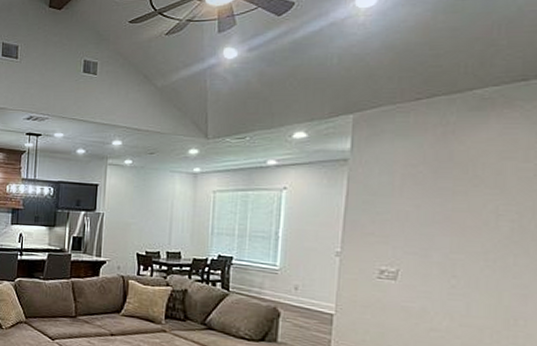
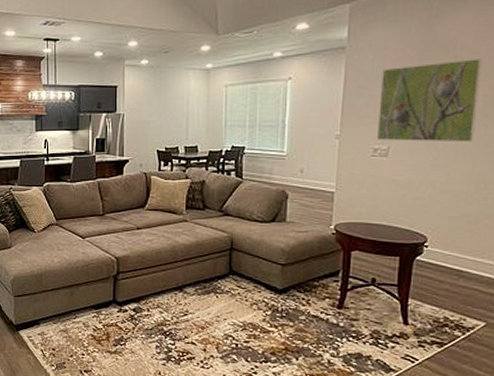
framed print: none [383,180,508,272] -> present [376,59,482,142]

